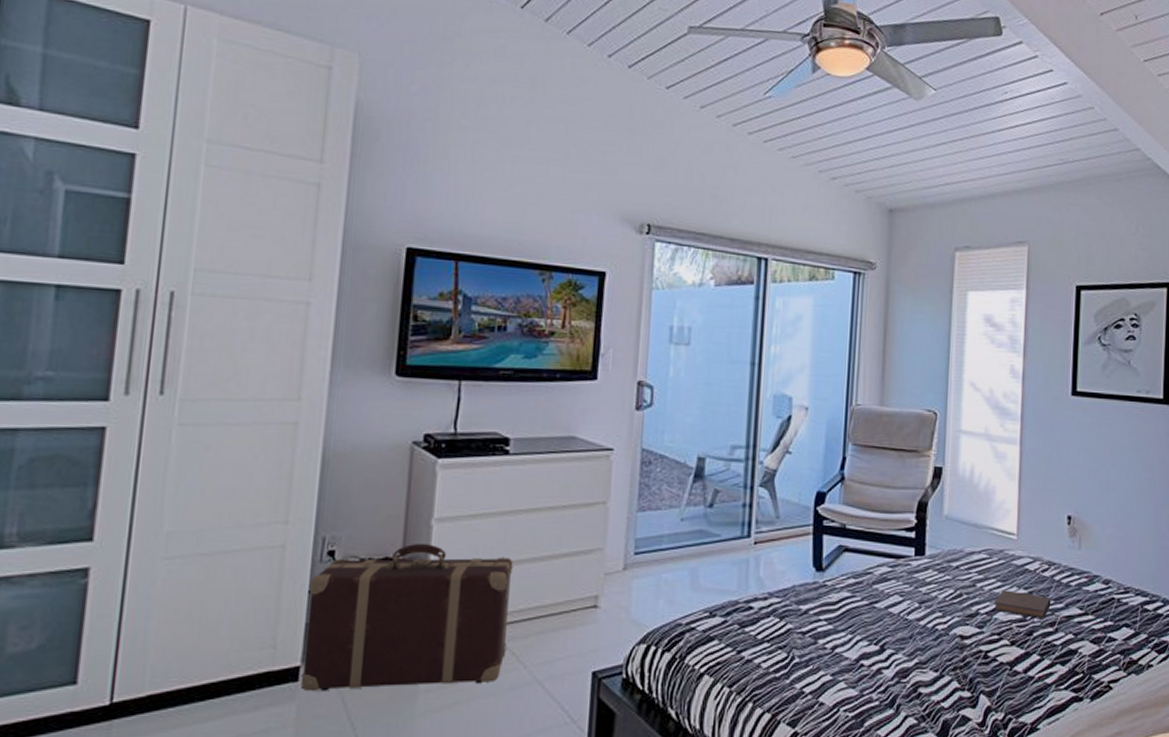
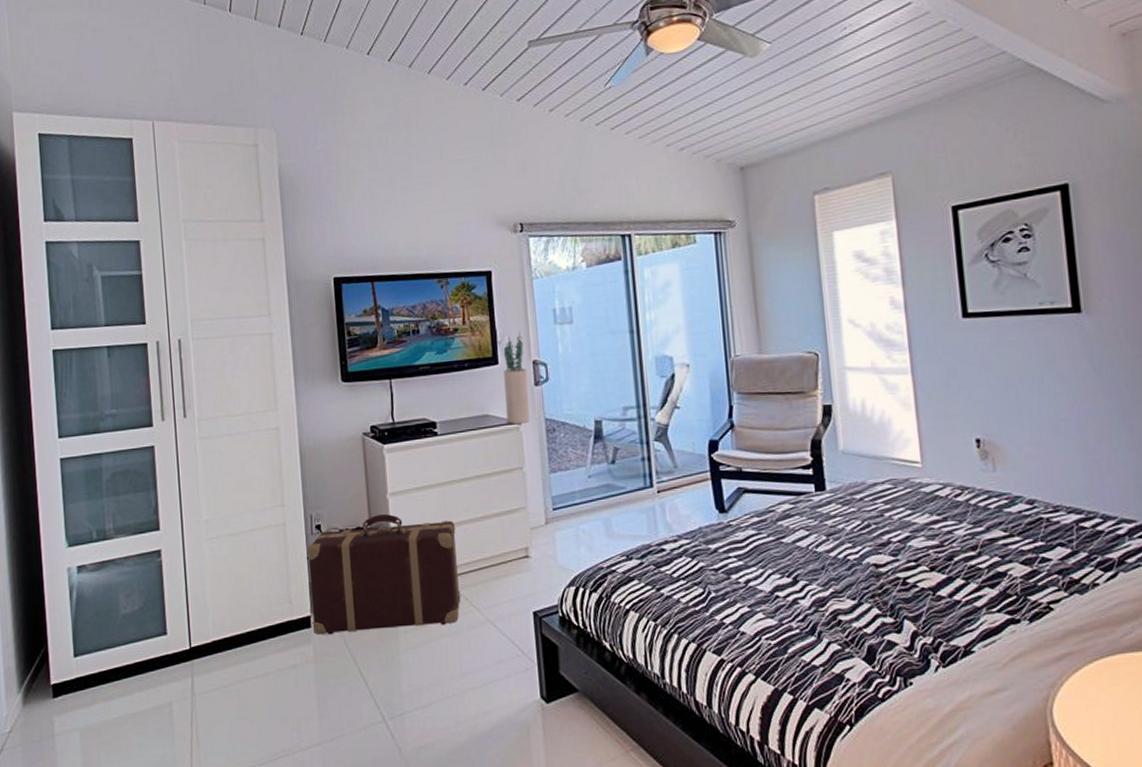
vase: none [596,346,631,453] -> present [503,331,530,425]
book: present [994,590,1051,620] -> none [906,517,970,544]

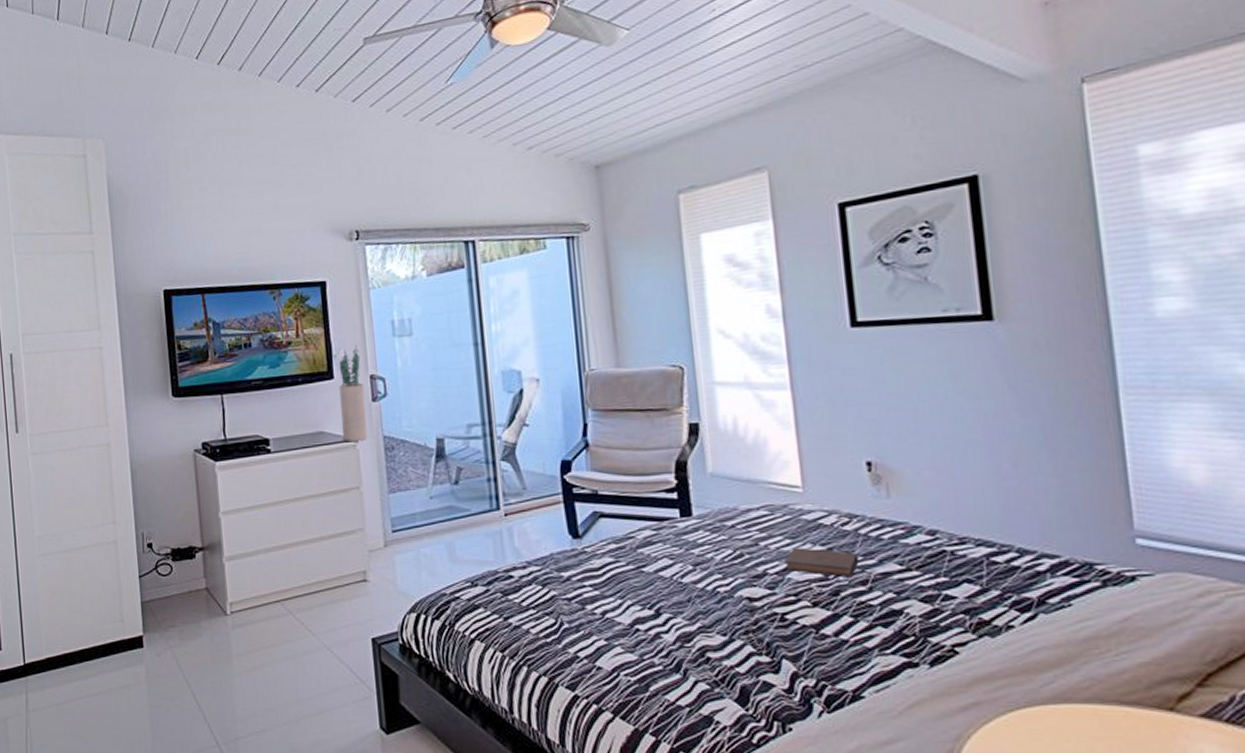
suitcase: present [306,513,461,635] -> none [138,533,296,656]
book: none [906,517,970,544] -> present [784,547,859,578]

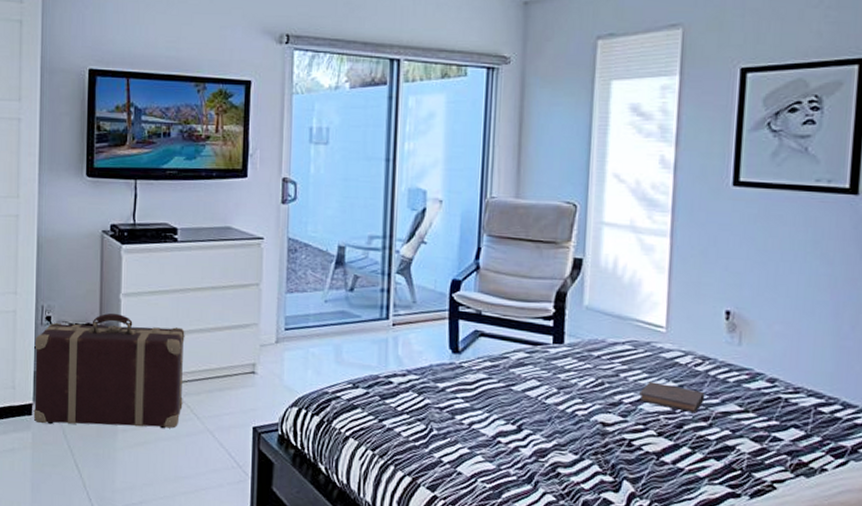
suitcase: none [138,533,296,656] -> present [33,313,185,429]
vase: present [338,344,368,443] -> none [248,146,276,241]

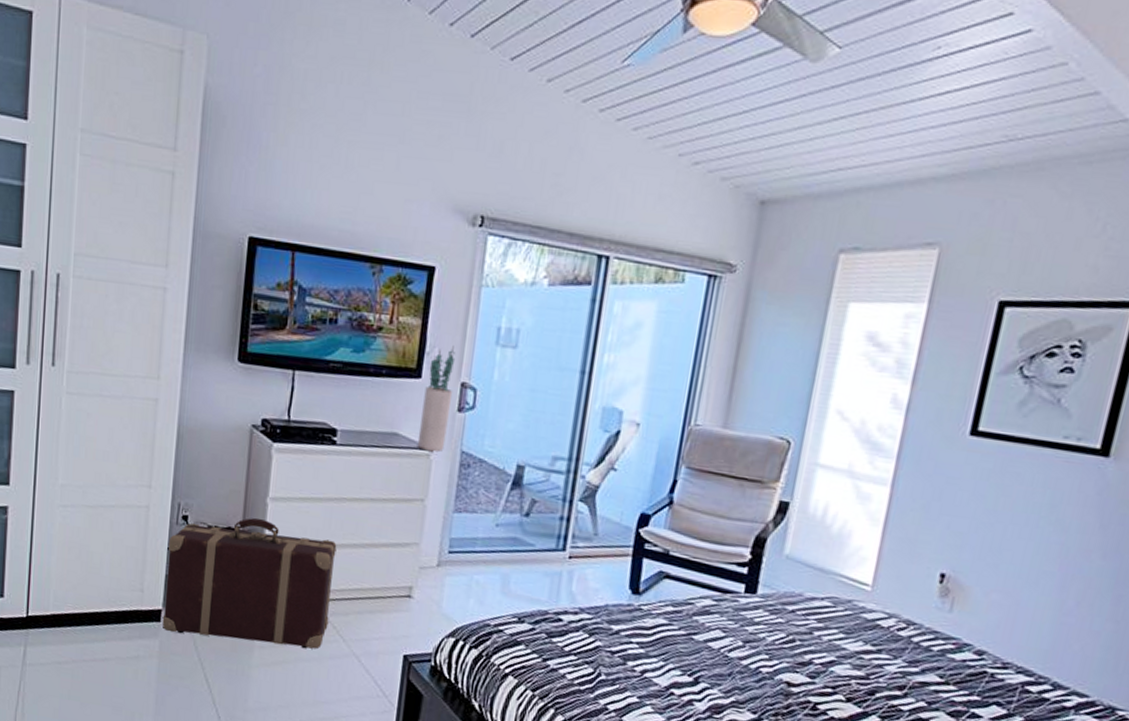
vase: none [248,146,276,241] -> present [417,345,456,453]
book: present [639,381,705,414] -> none [831,642,905,681]

